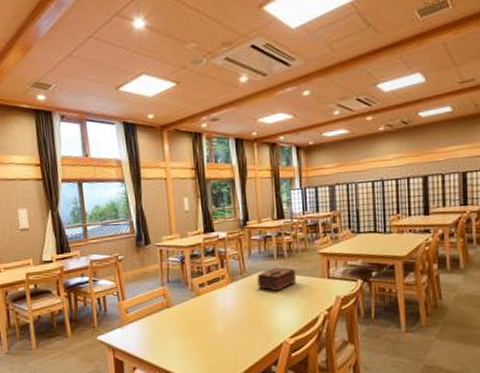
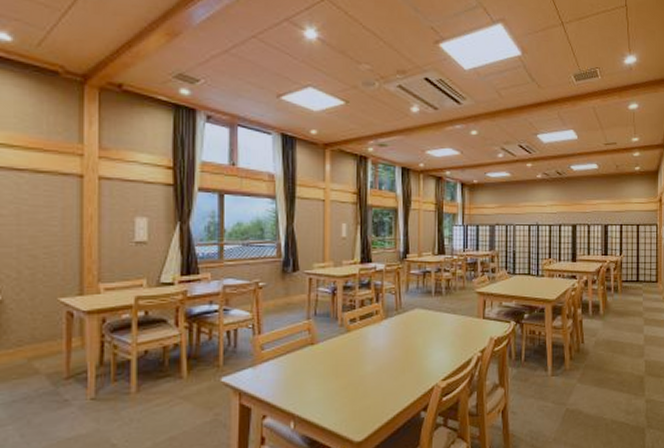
tissue box: present [257,268,297,292] -> none [413,305,453,331]

